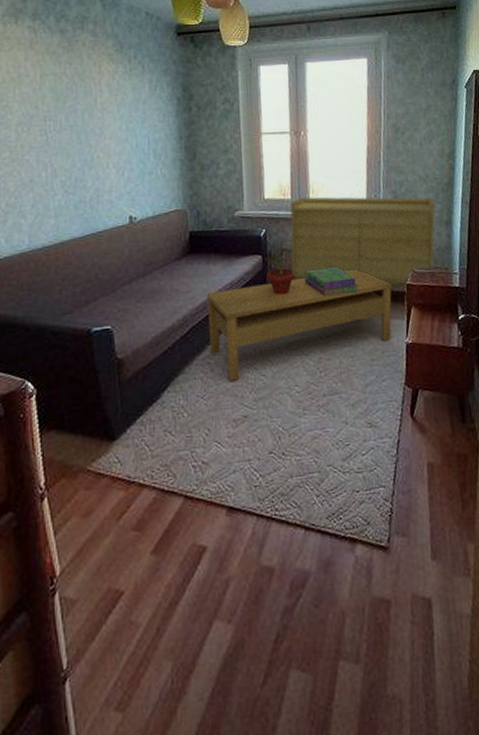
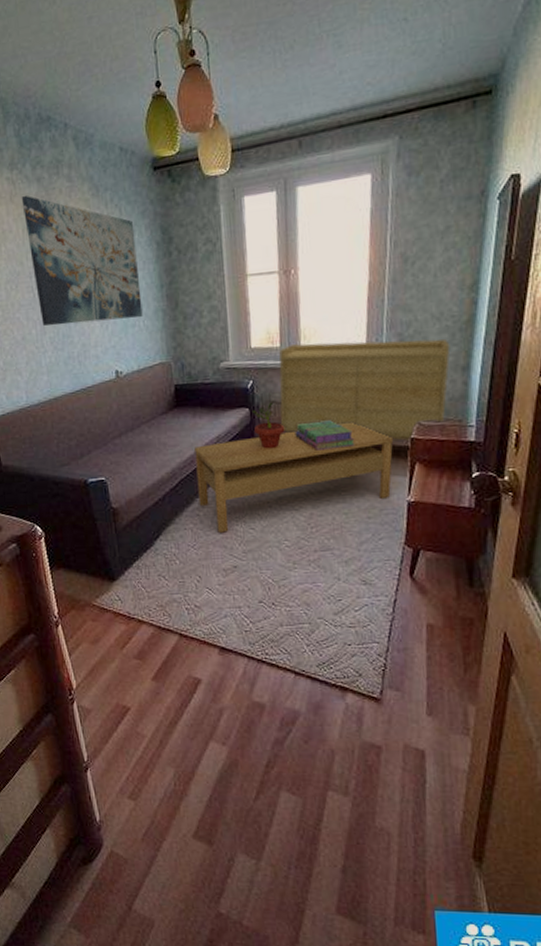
wall art: none [42,44,161,170] -> present [21,195,143,326]

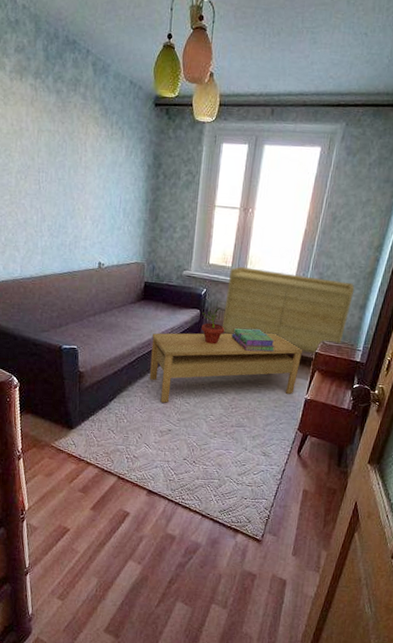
wall art: present [21,195,143,326] -> none [40,102,132,222]

